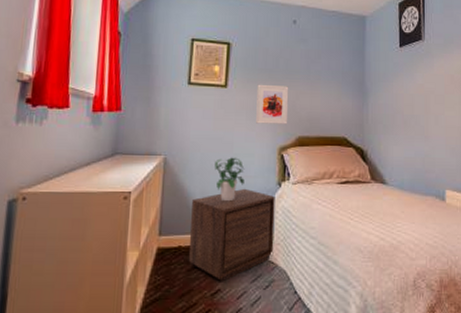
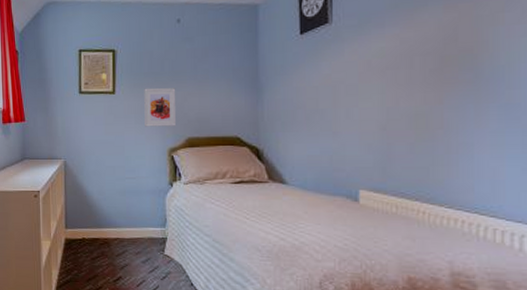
nightstand: present [188,188,275,281] -> none [91,188,169,270]
potted plant: present [215,157,245,202] -> none [109,159,137,200]

